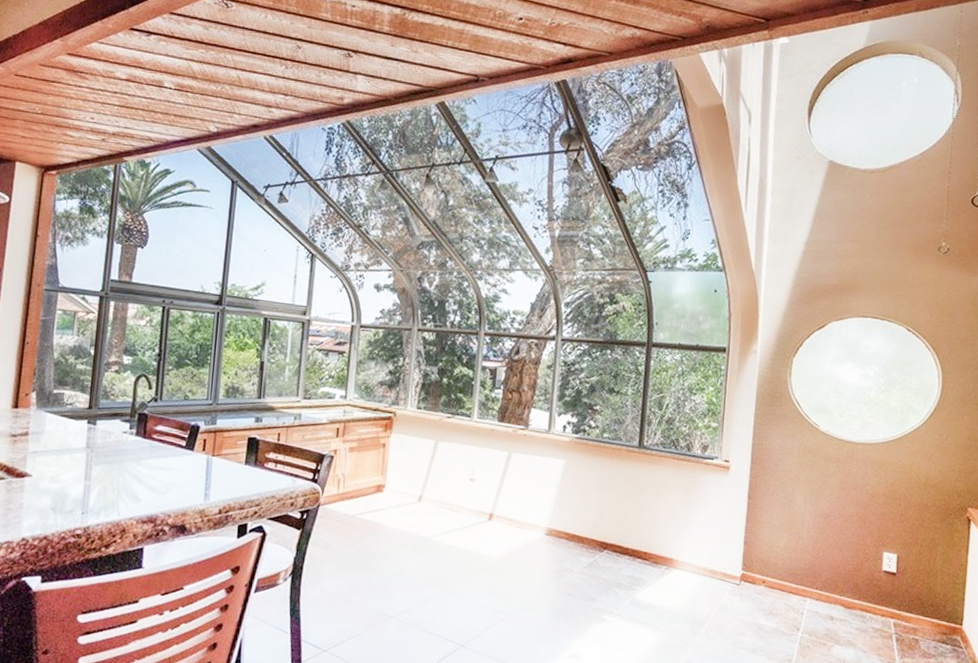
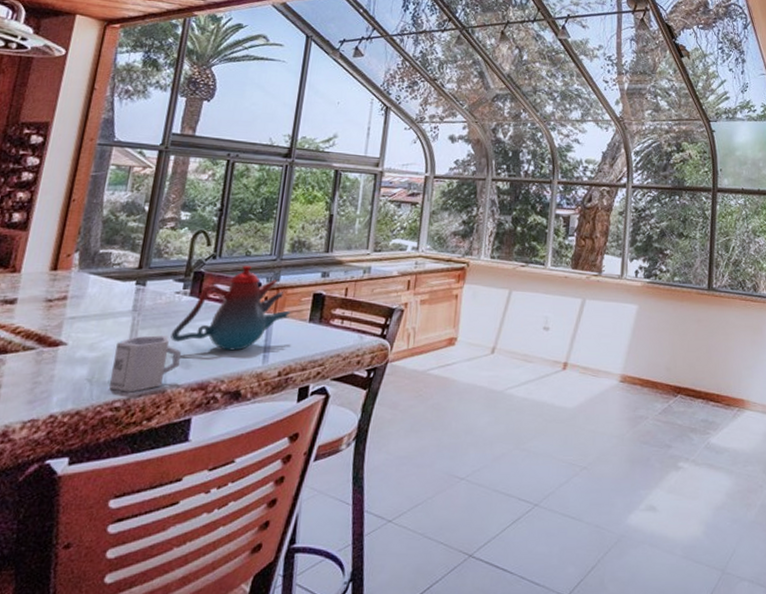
cup: none [71,471,131,522] -> present [109,335,181,393]
teakettle: none [121,408,228,488] -> present [170,265,291,351]

